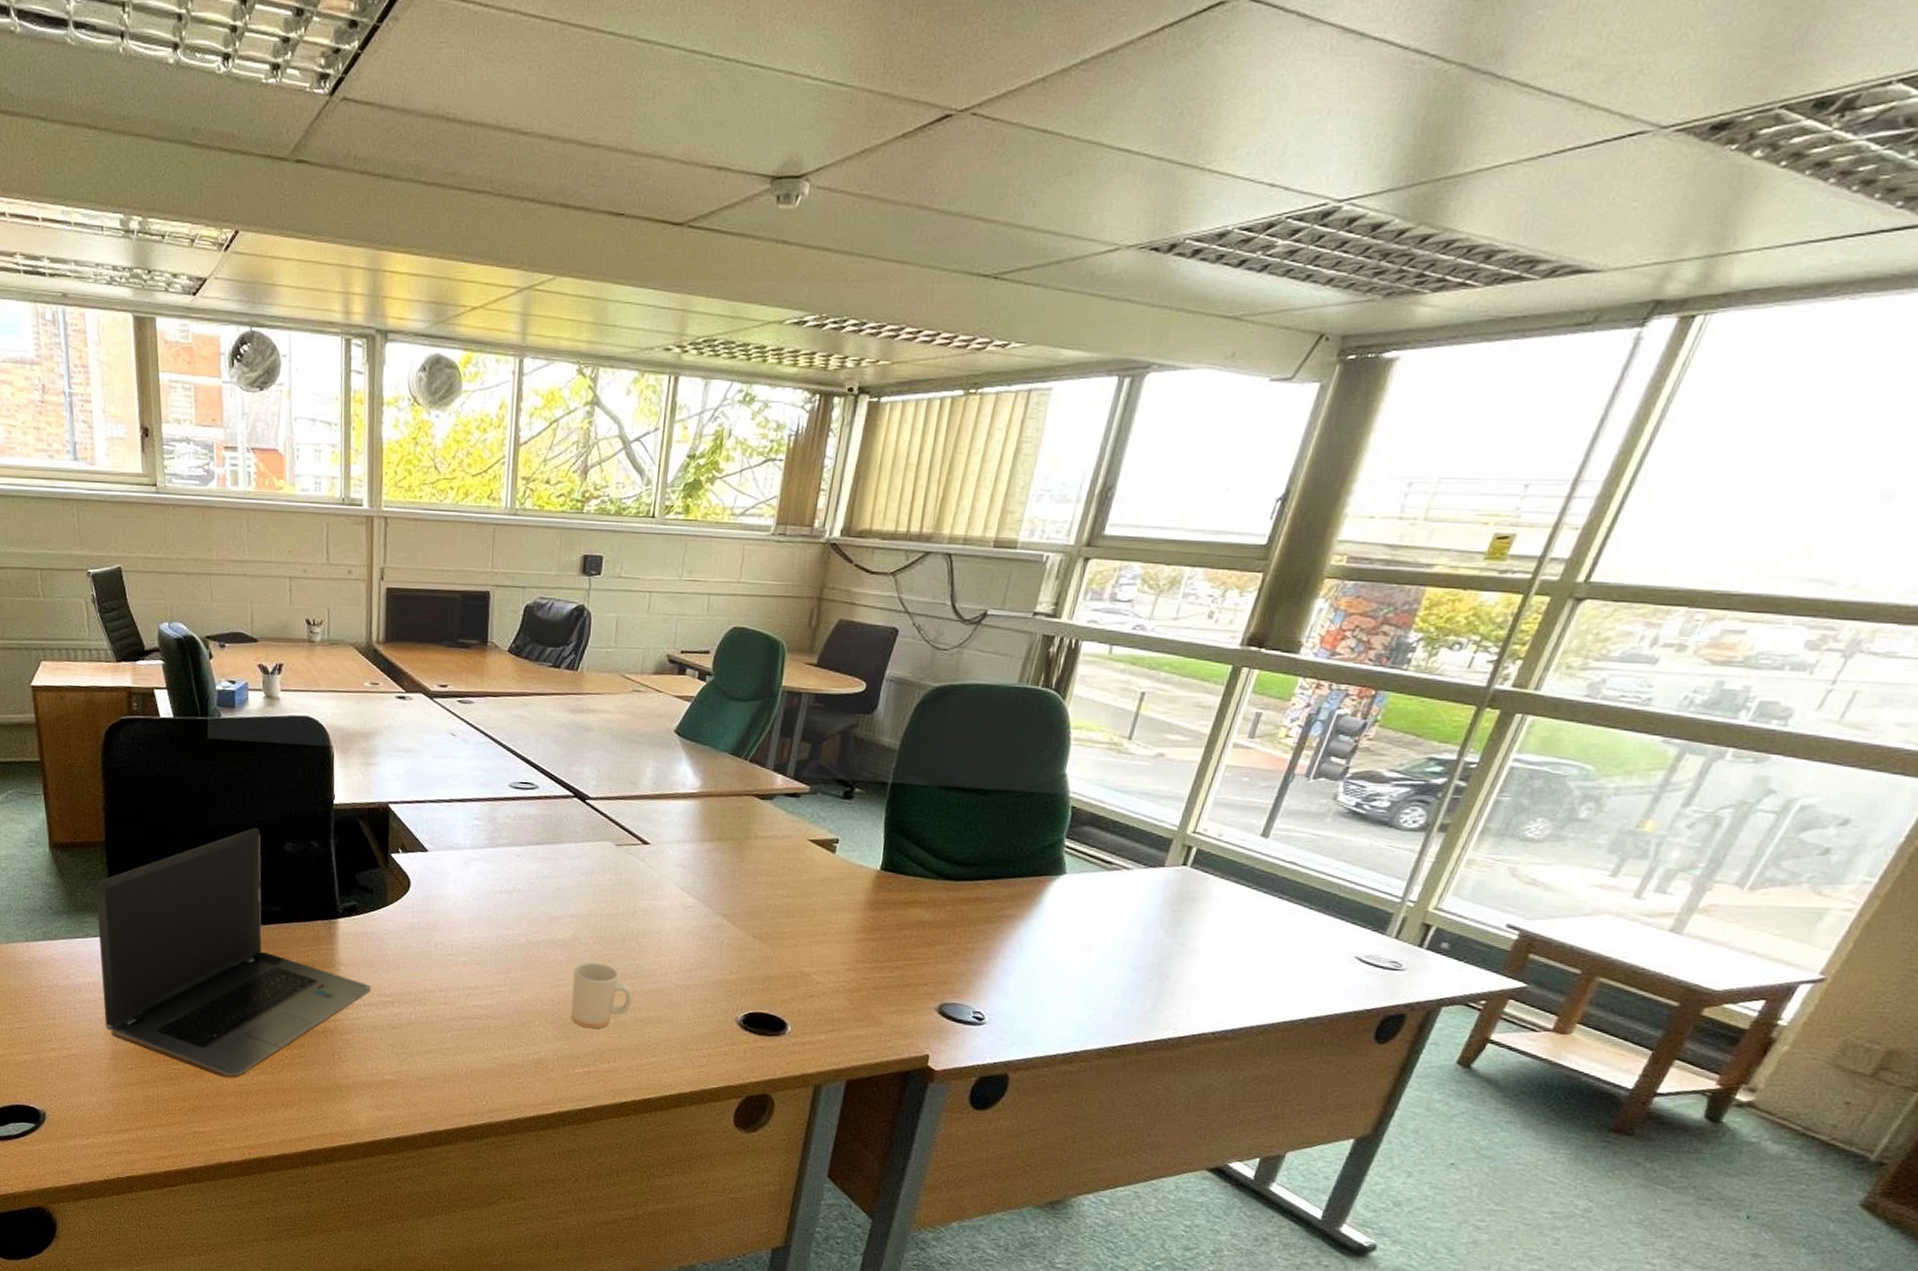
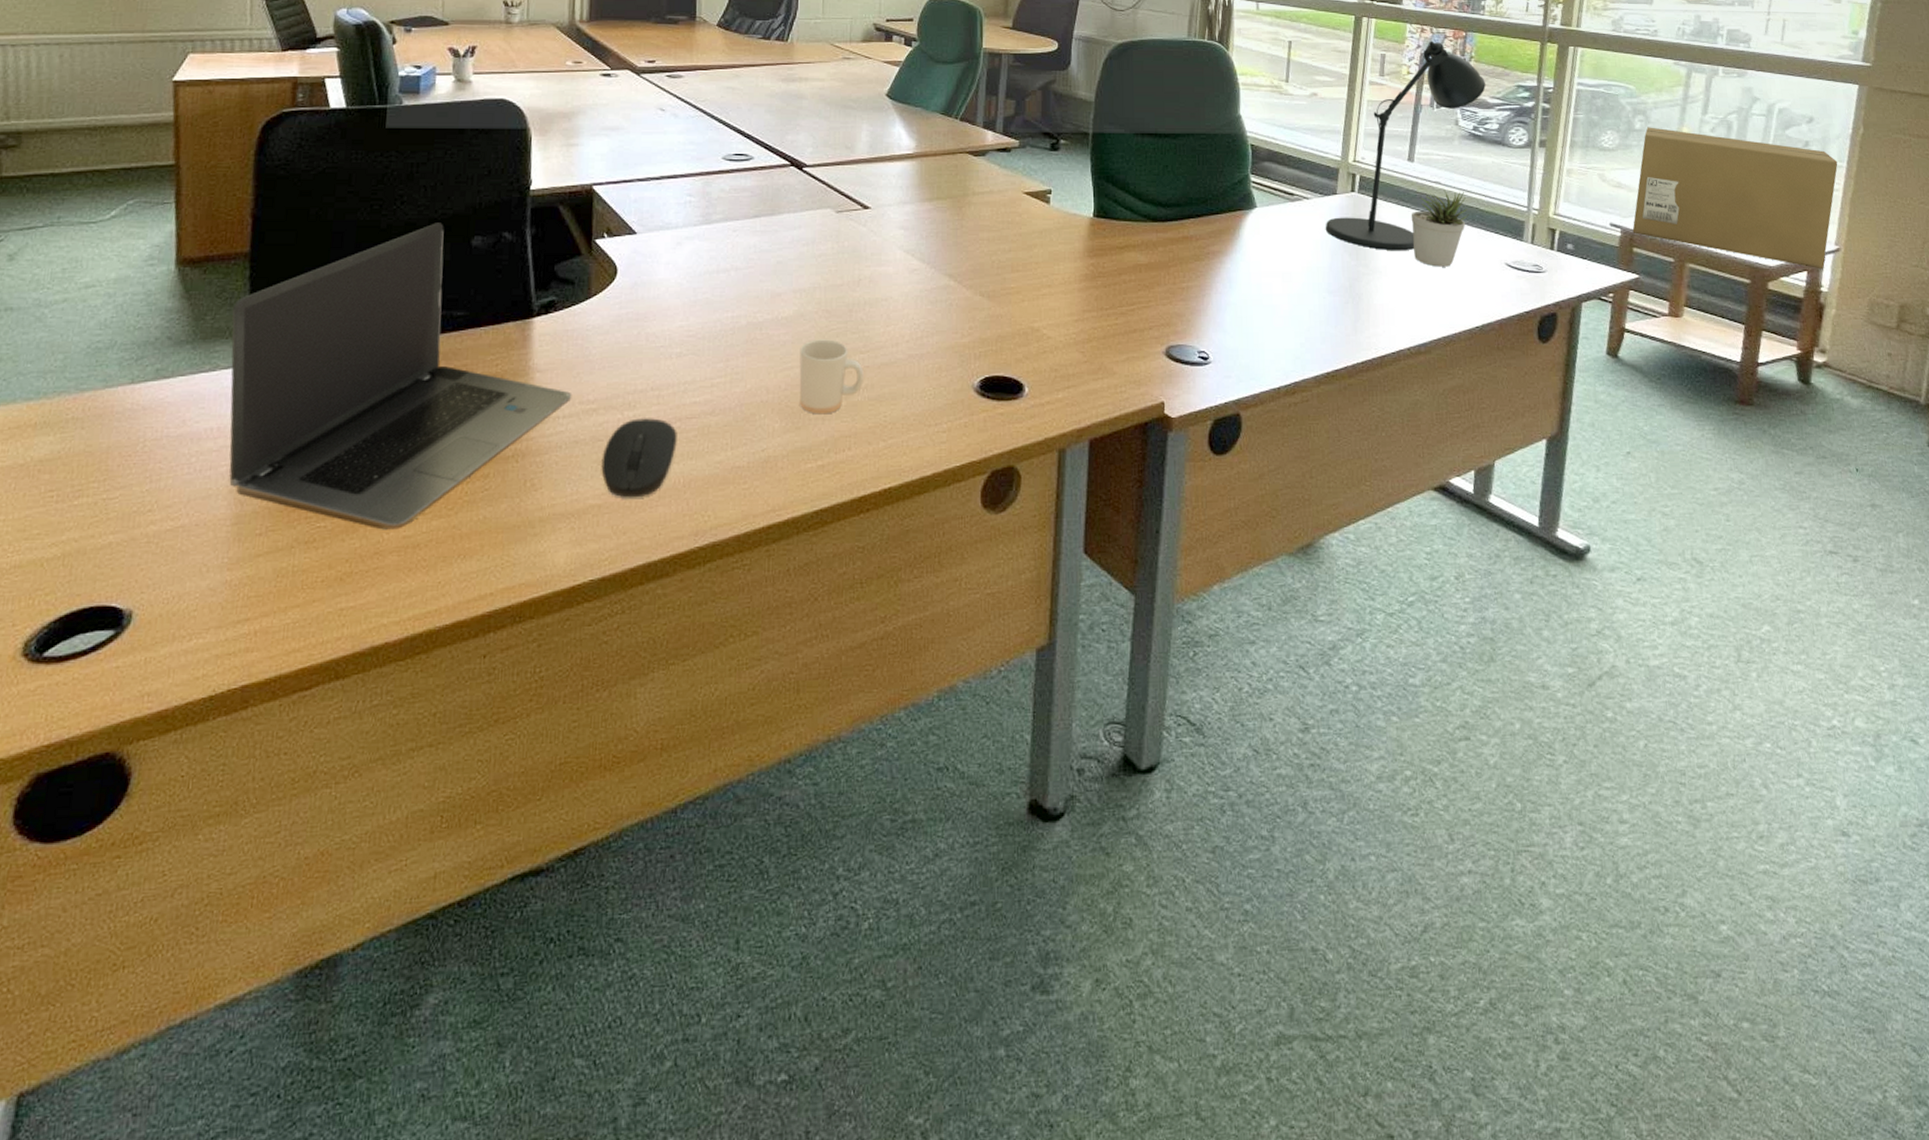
computer mouse: none [396,1013,461,1079] -> present [601,417,677,498]
desk lamp: none [1142,699,1387,933] -> present [1325,41,1486,251]
potted plant: none [1243,871,1324,954] -> present [1411,190,1469,267]
box: none [1534,817,1866,1001] -> present [1632,127,1838,270]

